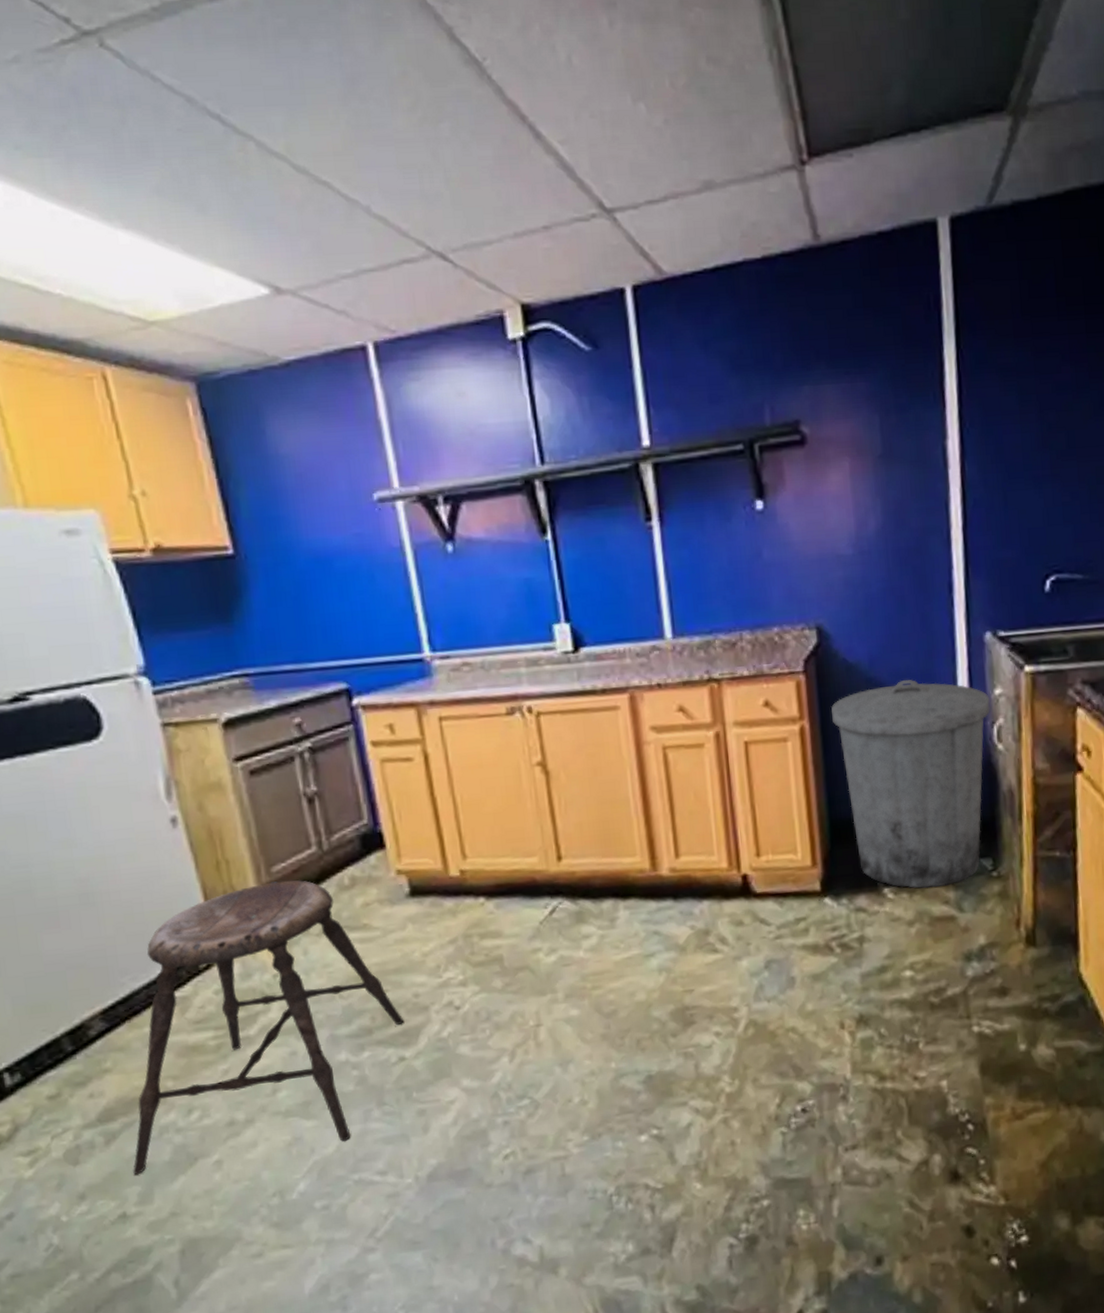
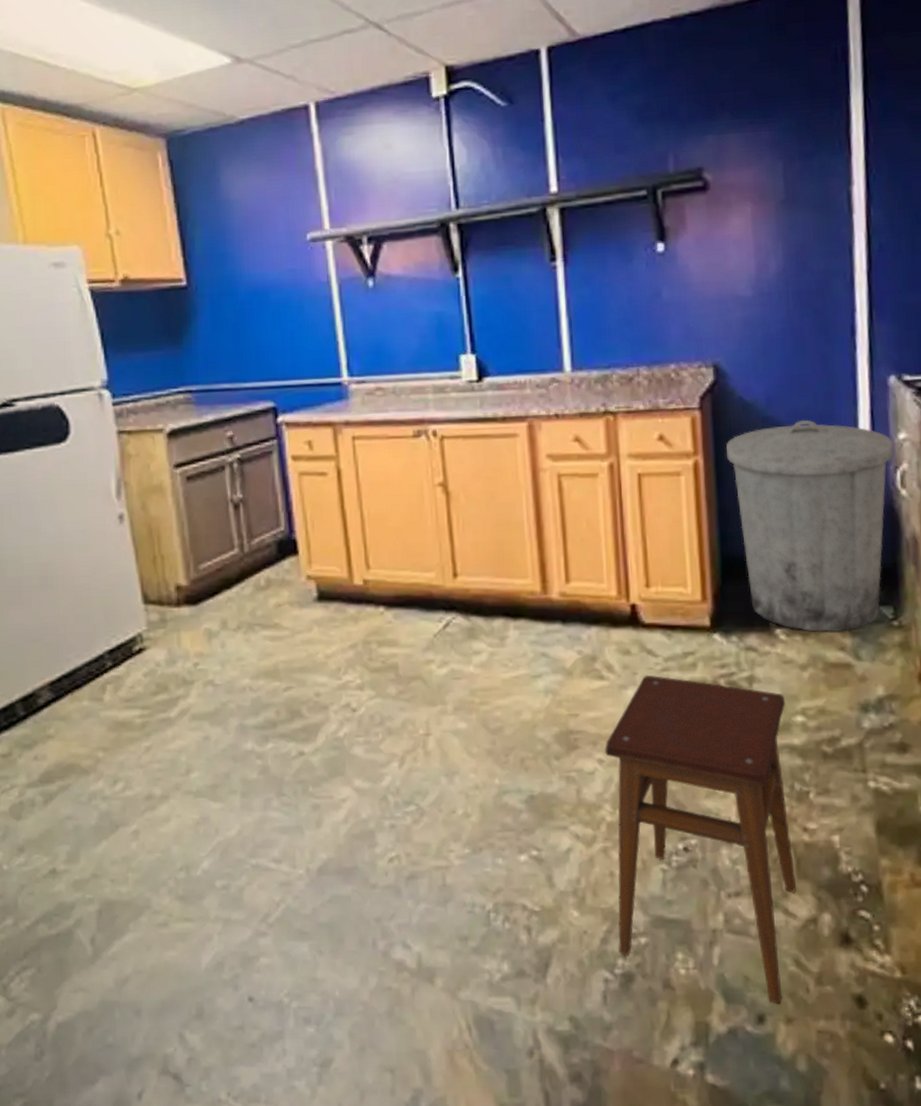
stool: present [133,880,404,1175] -> none [64,577,305,834]
stool: none [721,944,908,1245] -> present [605,675,796,1005]

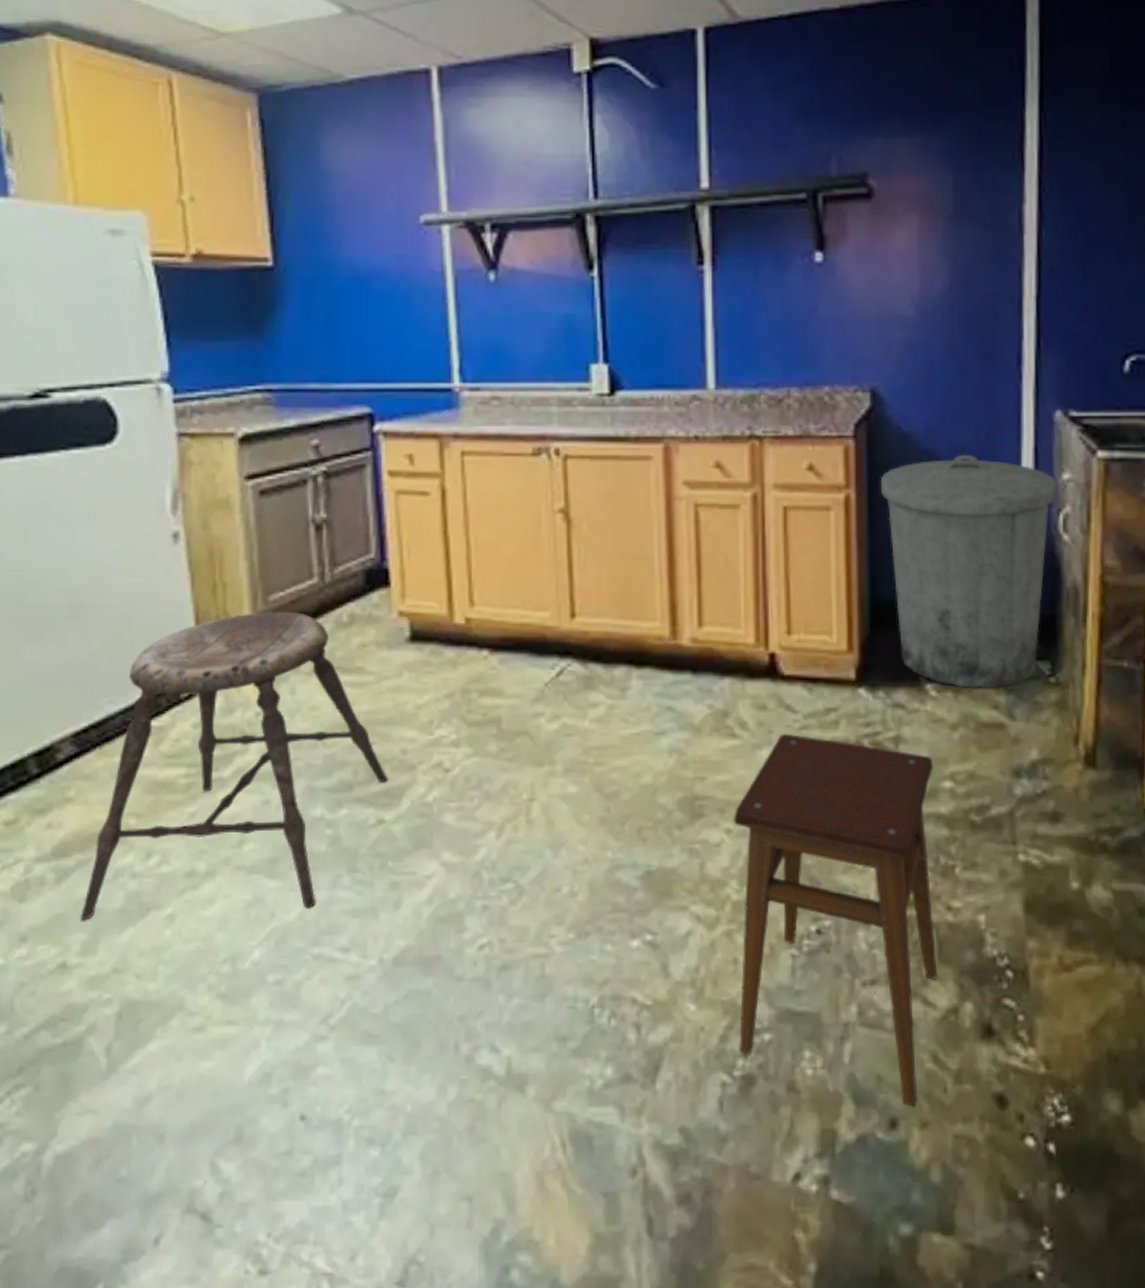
stool: none [64,577,305,834] -> present [80,611,388,920]

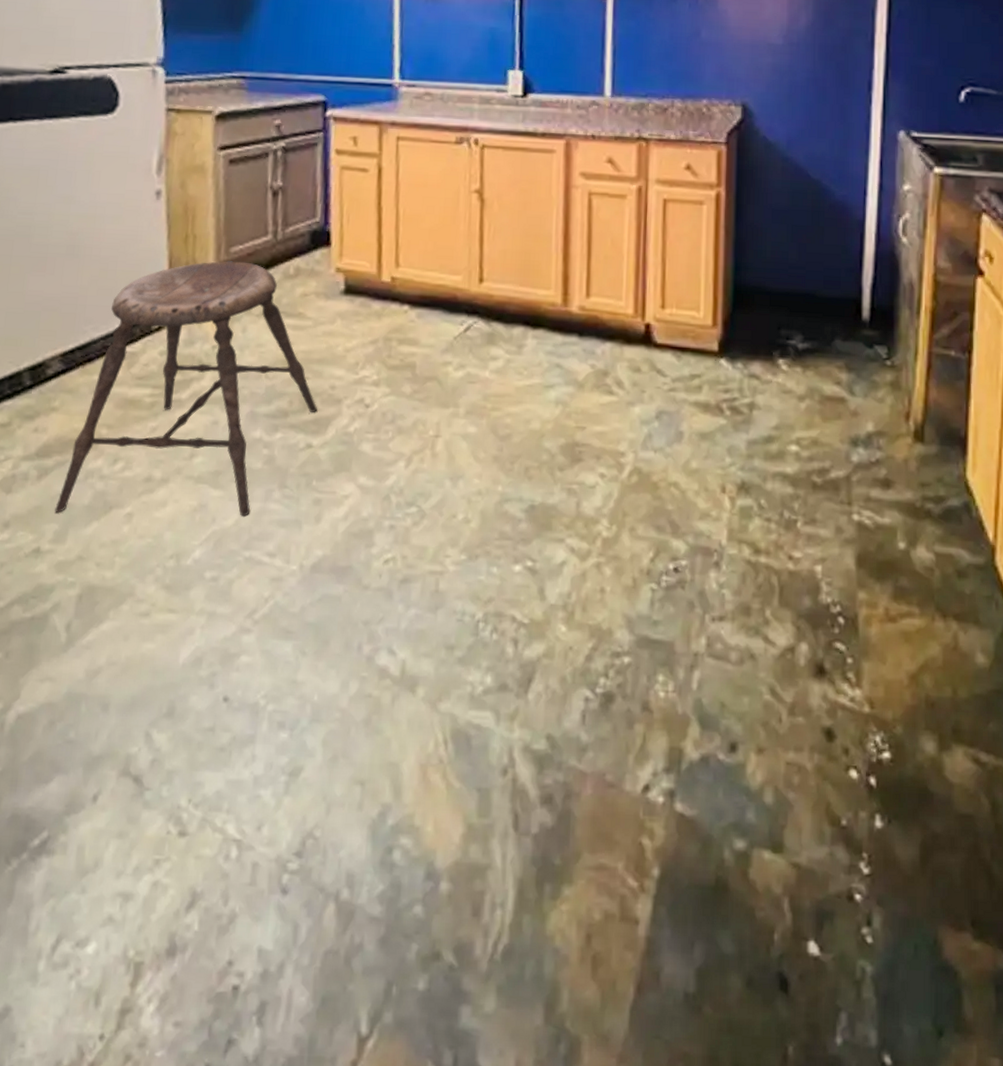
stool: present [734,733,937,1107] -> none [601,393,782,734]
trash can: present [880,454,1058,688] -> none [746,163,899,367]

